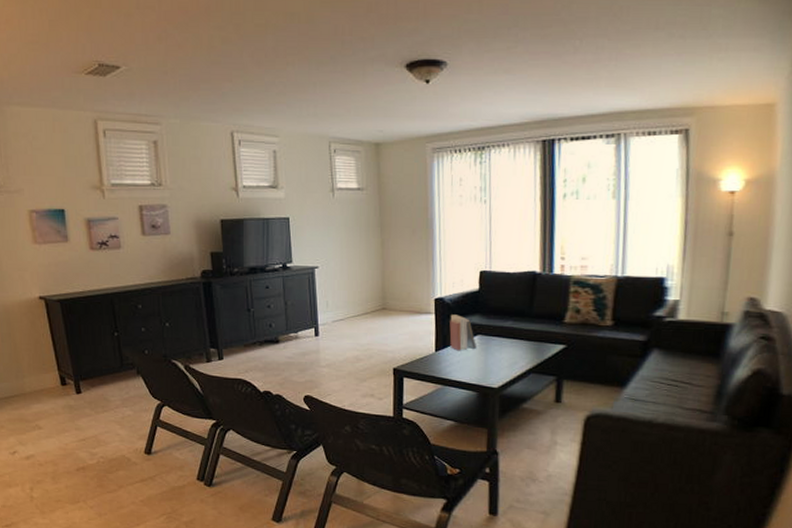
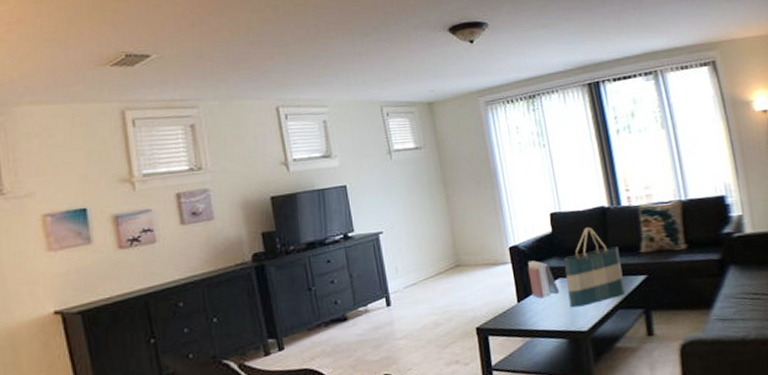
tote bag: none [484,290,543,365] -> present [563,227,625,308]

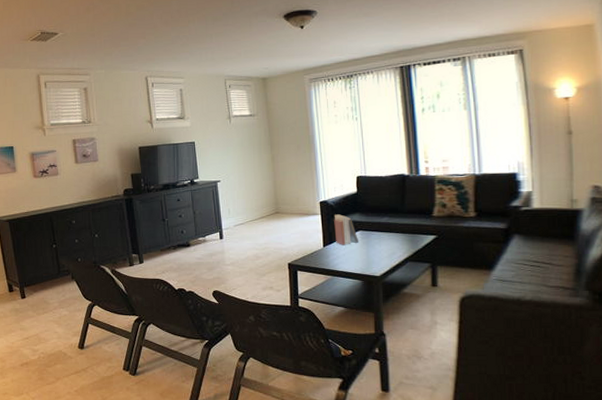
tote bag: present [563,227,625,308] -> none [364,190,415,256]

